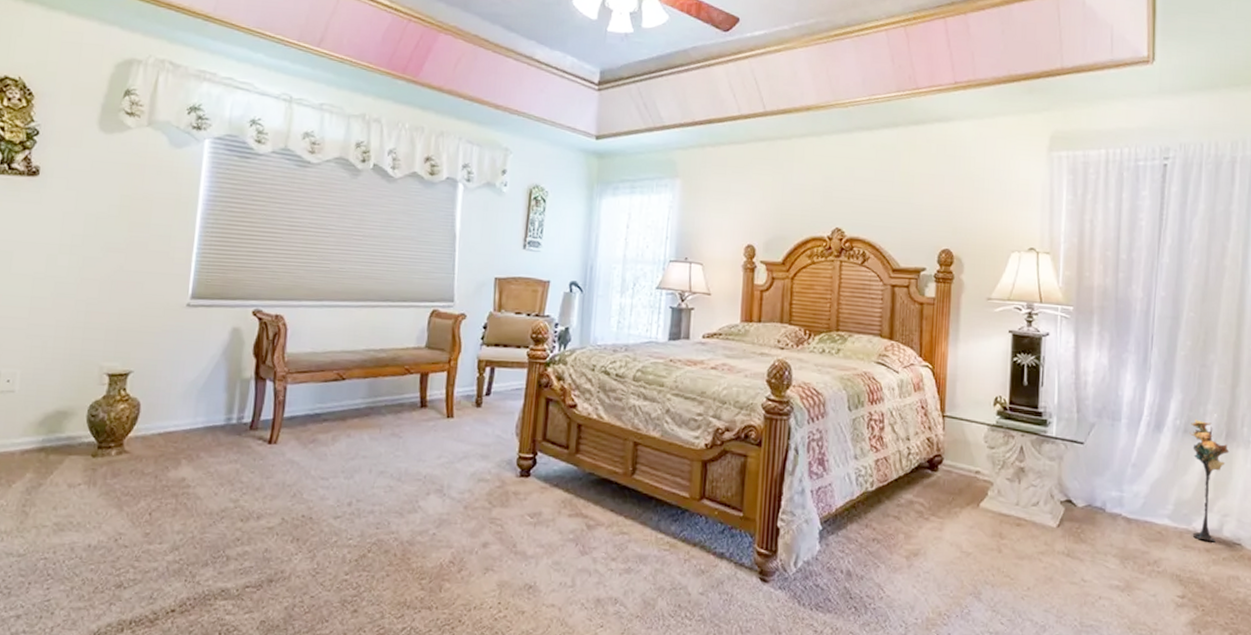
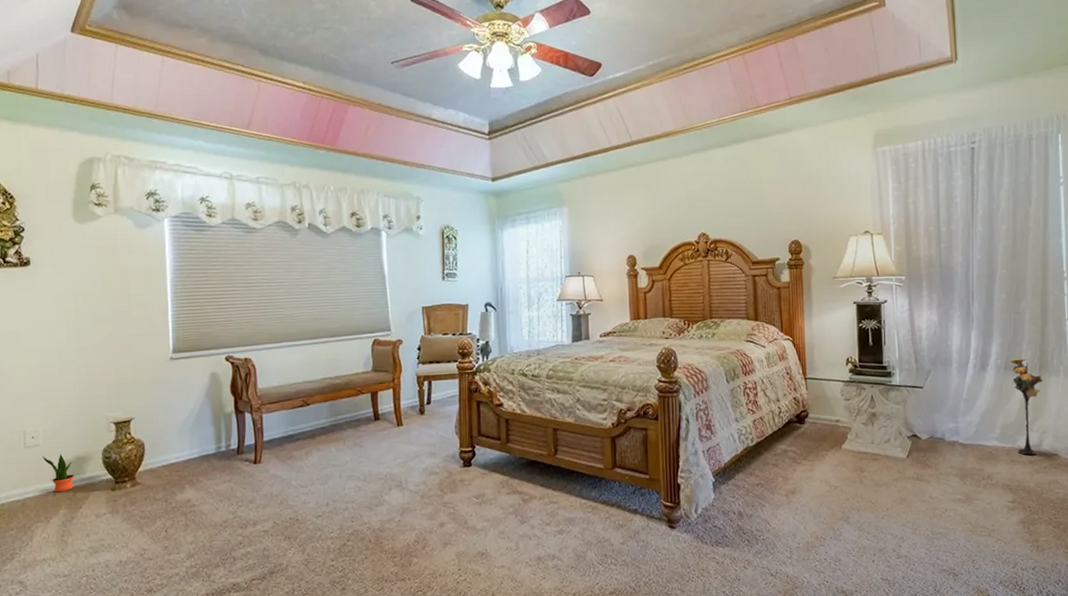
potted plant: none [15,405,51,452] -> present [42,454,75,493]

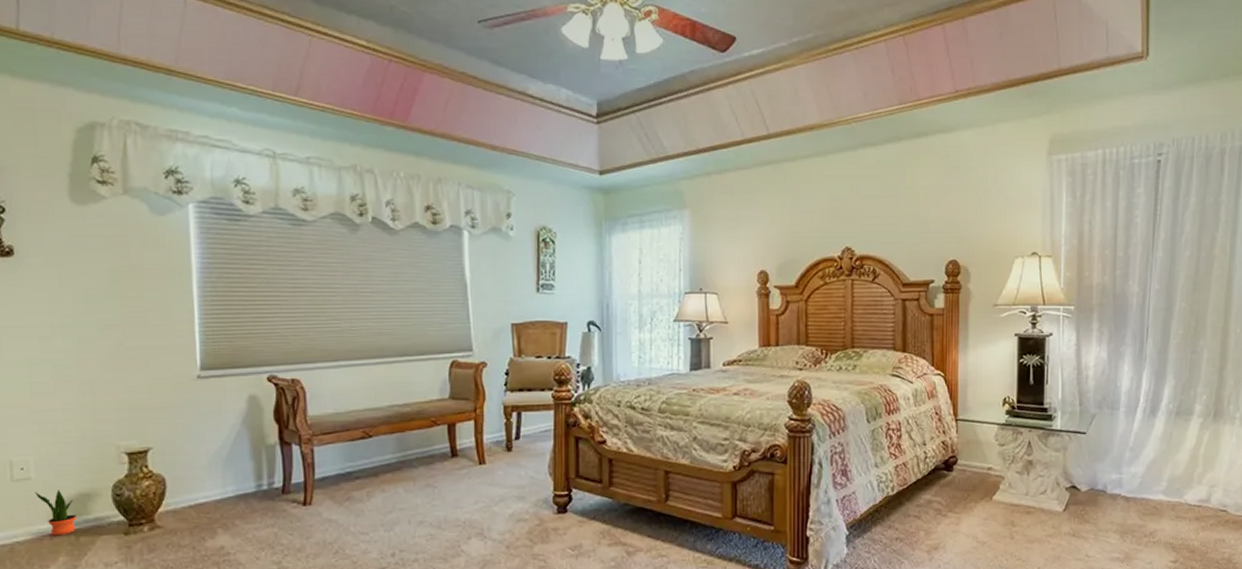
potted plant: present [1009,357,1043,455] -> none [1181,402,1217,511]

